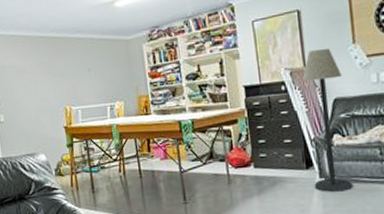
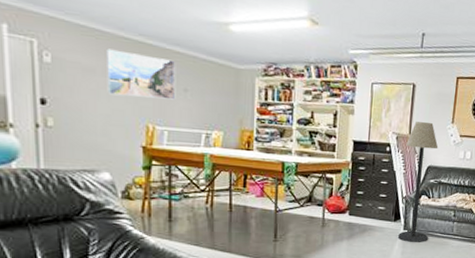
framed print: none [30,46,83,87] -> present [106,48,176,100]

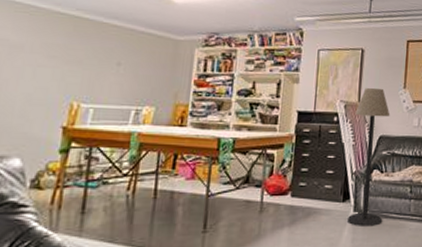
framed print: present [106,48,176,100] -> none [33,24,111,75]

